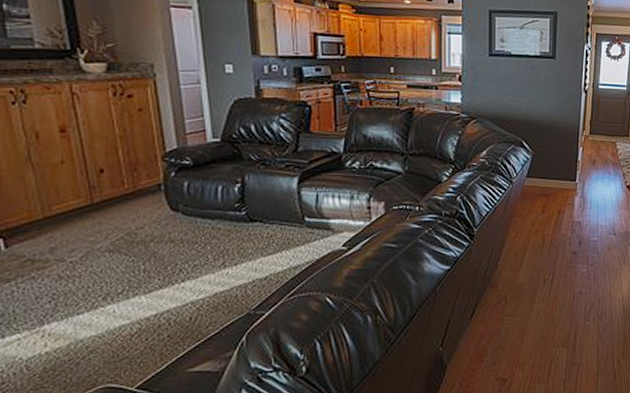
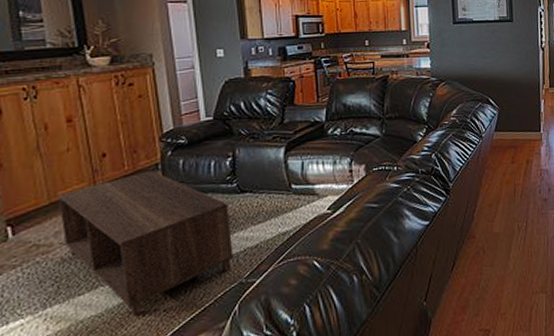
coffee table: none [52,191,241,340] -> present [58,171,233,317]

